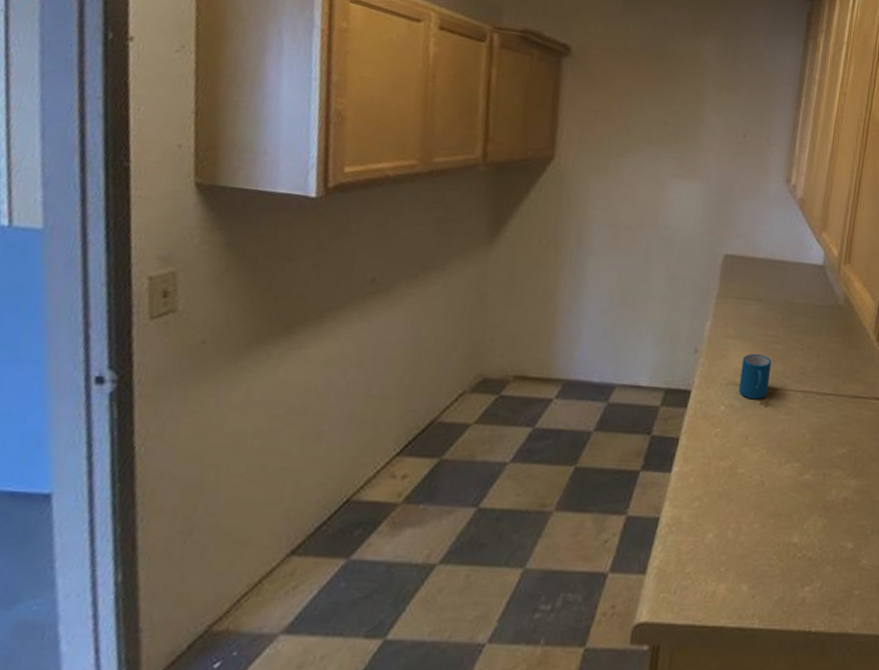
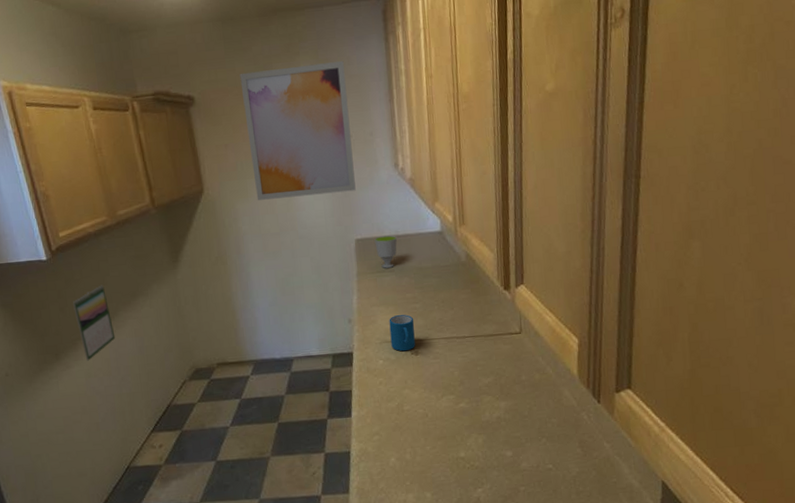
calendar: none [331,245,387,343] -> present [73,285,116,361]
wall art: none [618,35,755,199] -> present [239,61,356,200]
cup: none [745,256,773,296] -> present [374,235,398,268]

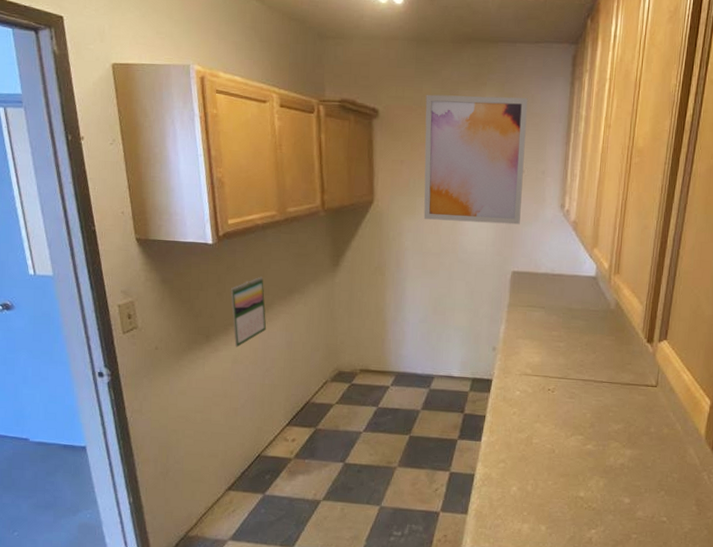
cup: present [374,235,398,268] -> none [530,272,553,304]
mug: present [389,314,415,352] -> none [530,350,556,387]

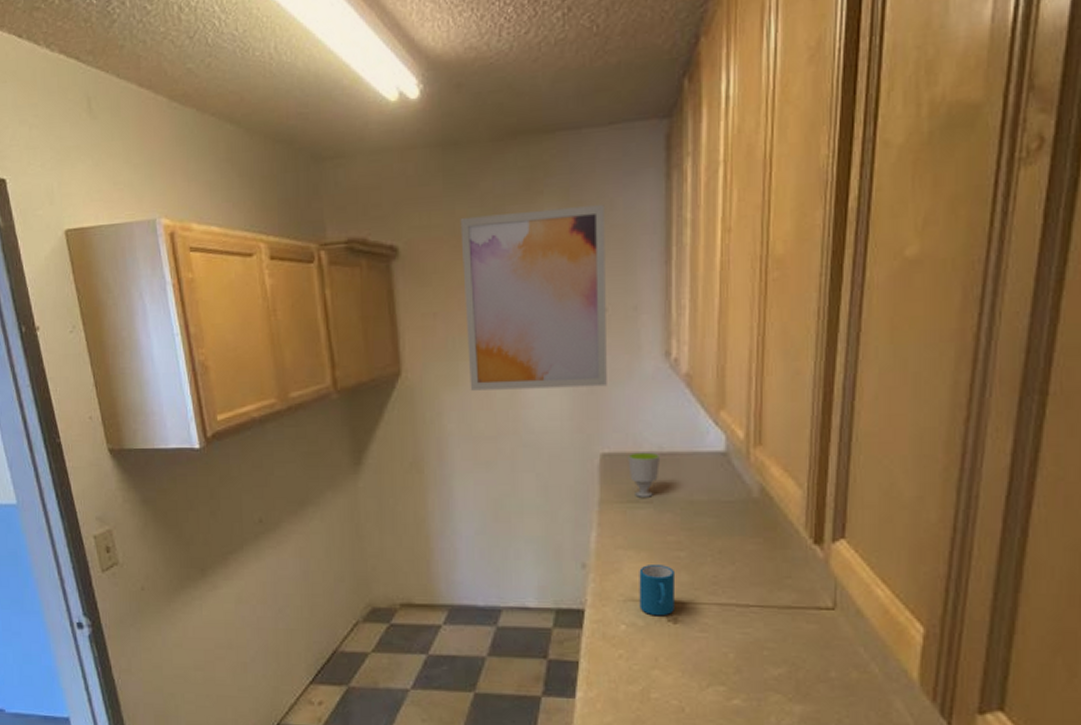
calendar: present [231,276,267,348] -> none [227,486,275,582]
cup: none [530,272,553,304] -> present [628,452,661,497]
mug: none [530,350,556,387] -> present [639,563,676,616]

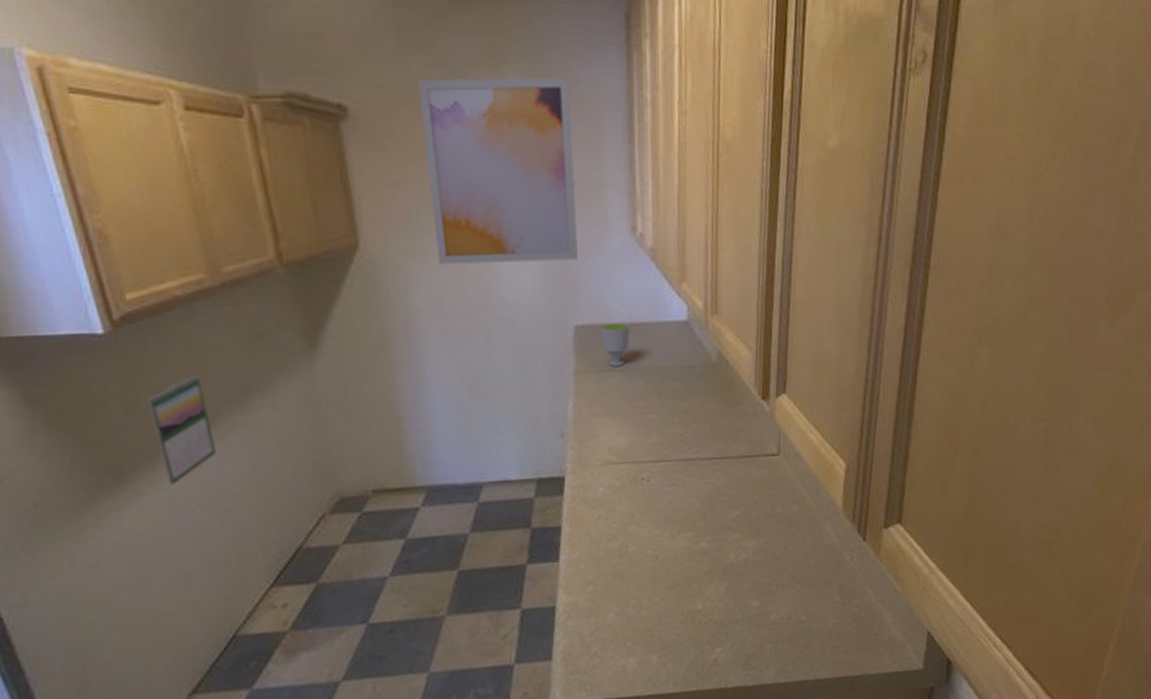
calendar: none [227,486,275,582] -> present [148,374,217,486]
mug: present [639,563,676,616] -> none [614,427,647,476]

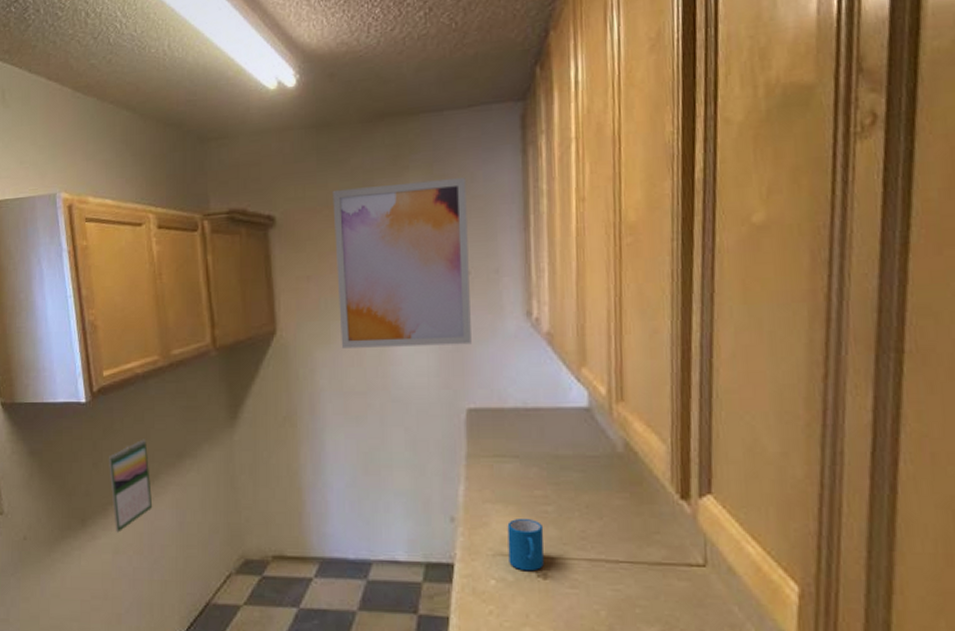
cup: present [600,323,631,366] -> none [493,407,526,452]
mug: none [614,427,647,476] -> present [507,518,544,572]

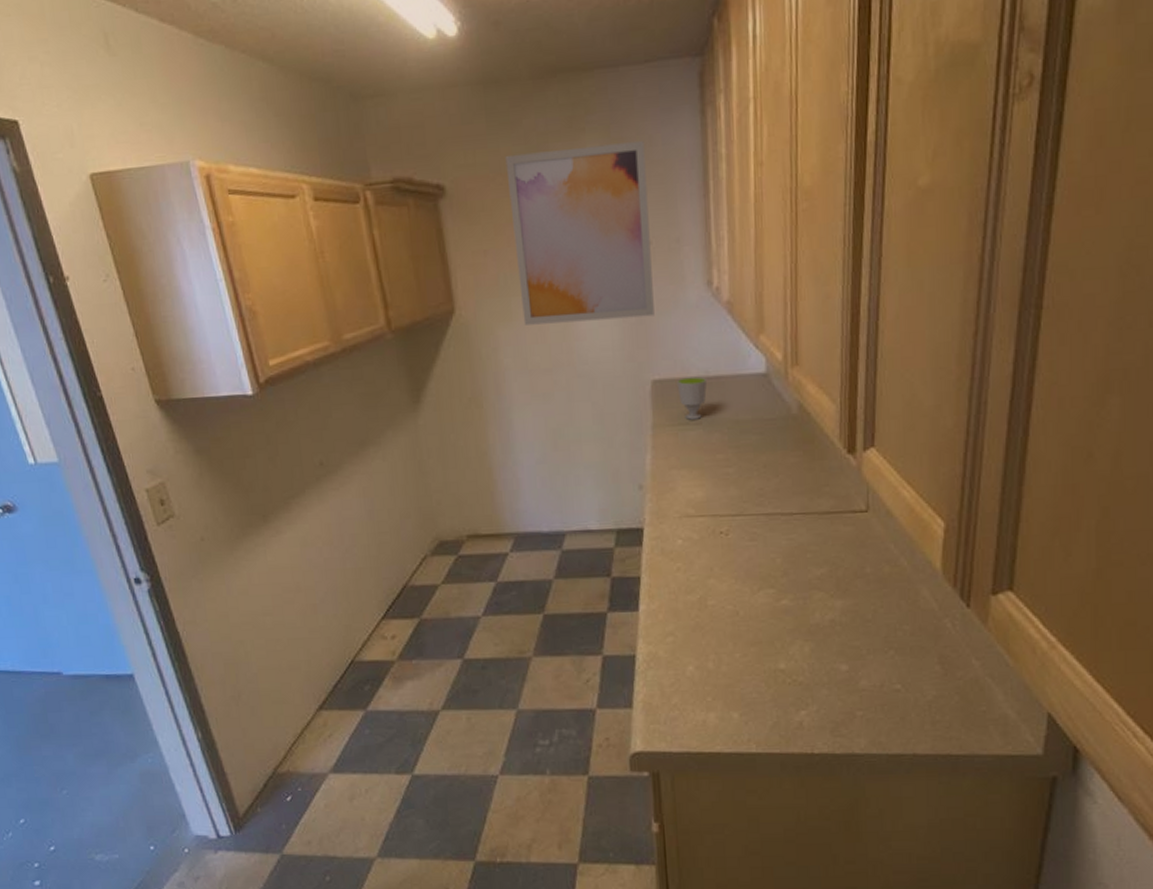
calendar: present [109,439,153,533] -> none [285,429,339,526]
cup: none [493,407,526,452] -> present [677,376,708,420]
mug: present [507,518,544,572] -> none [692,480,726,530]

